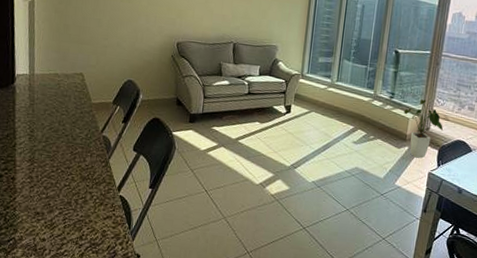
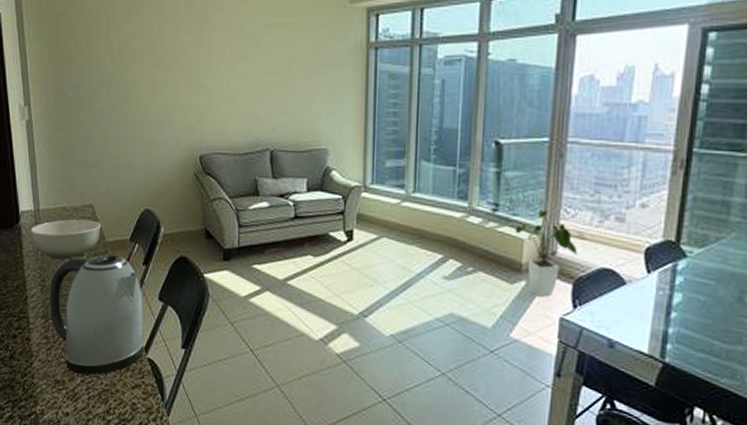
bowl: none [24,83,88,116] -> present [31,219,101,261]
kettle: none [36,113,120,209] -> present [49,254,144,376]

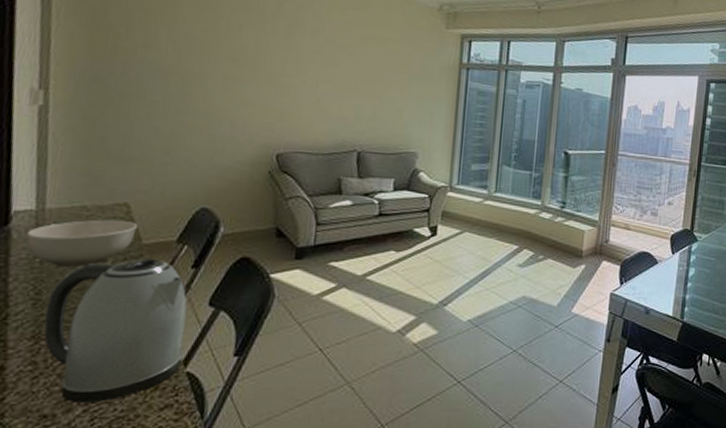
house plant: present [515,210,577,298] -> none [578,207,624,277]

